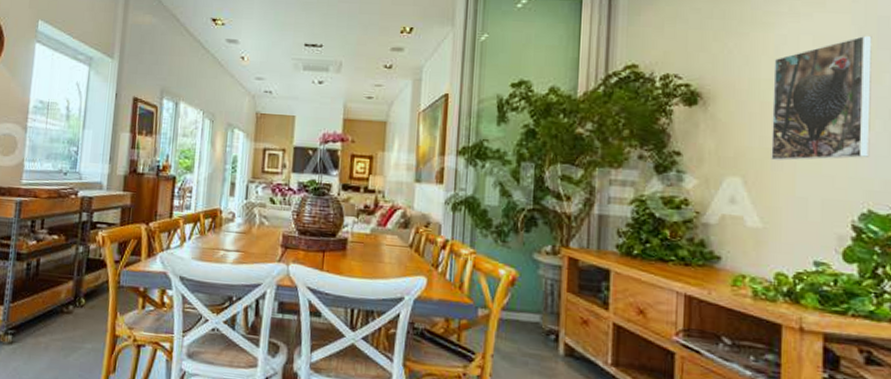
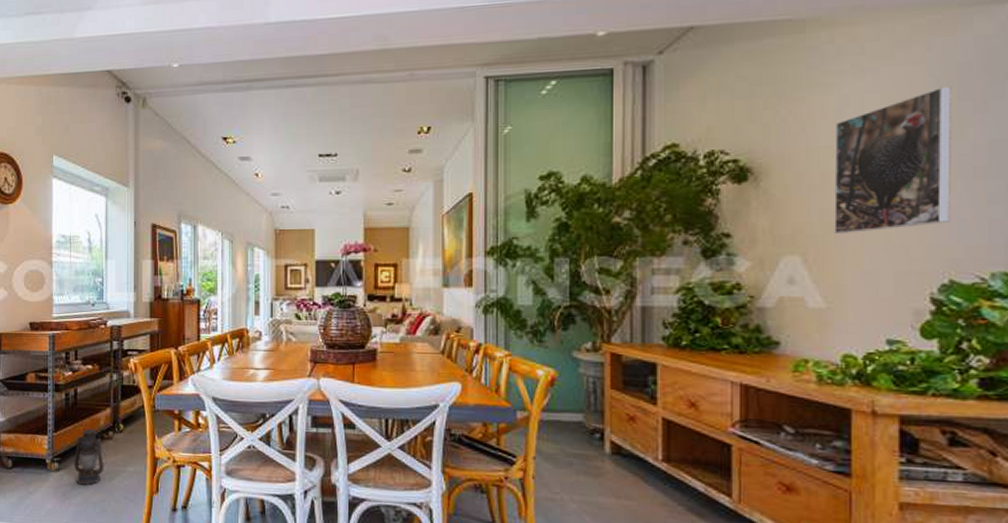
lantern: none [28,301,65,362] -> present [74,429,108,486]

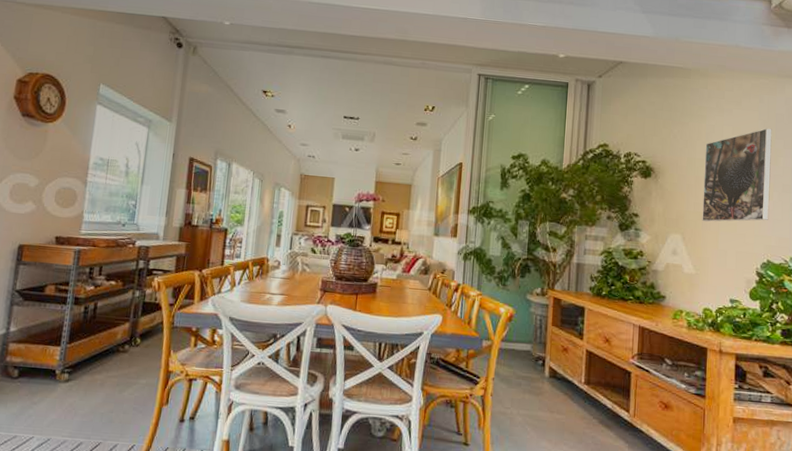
lantern: present [74,429,108,486] -> none [85,342,121,397]

